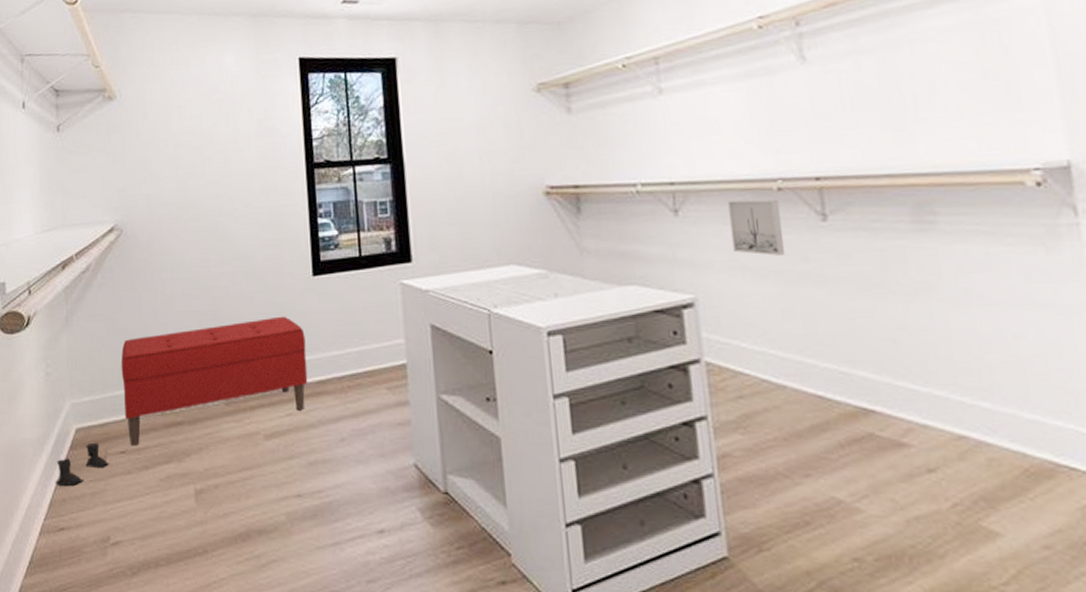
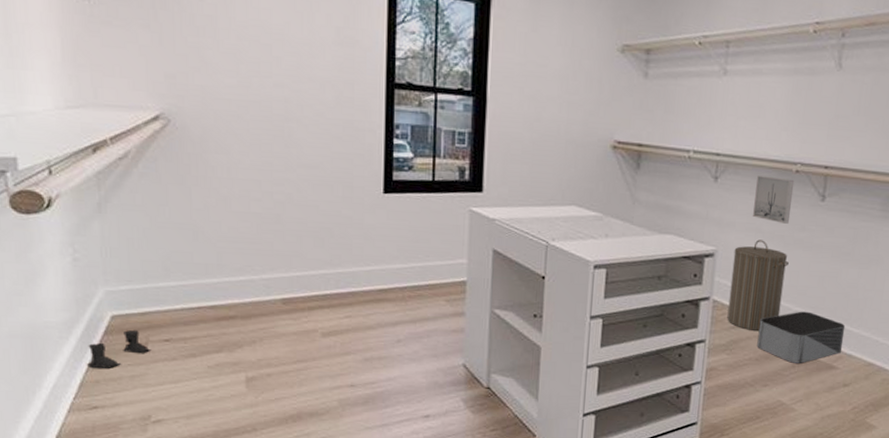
bench: present [121,316,308,446] -> none [166,227,371,335]
laundry hamper: none [719,279,803,399] -> present [727,240,789,331]
storage bin: none [776,367,911,441] -> present [757,311,846,363]

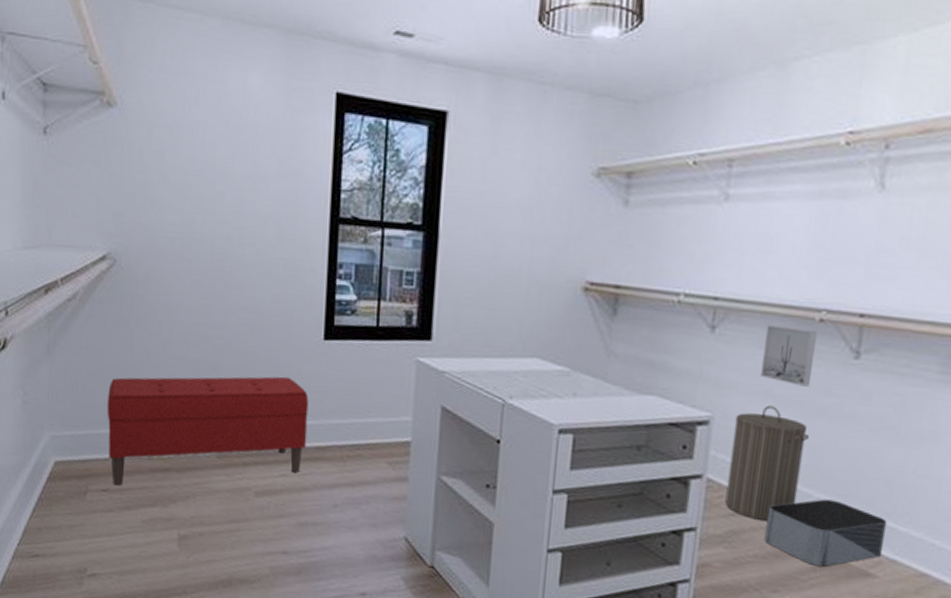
boots: present [87,329,152,369] -> none [31,477,90,516]
bench: none [166,227,371,335] -> present [107,376,309,486]

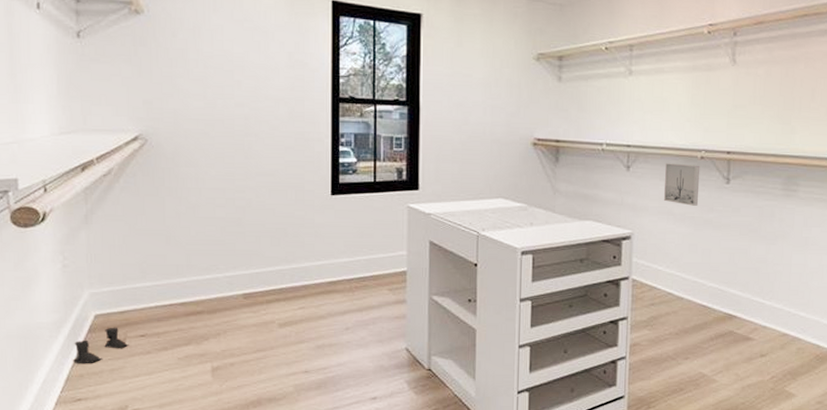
boots: none [31,477,90,516] -> present [73,327,129,364]
bench: present [107,376,309,486] -> none [142,227,321,331]
laundry hamper: present [725,405,809,521] -> none [646,222,700,306]
storage bin: present [764,499,888,567] -> none [676,286,758,336]

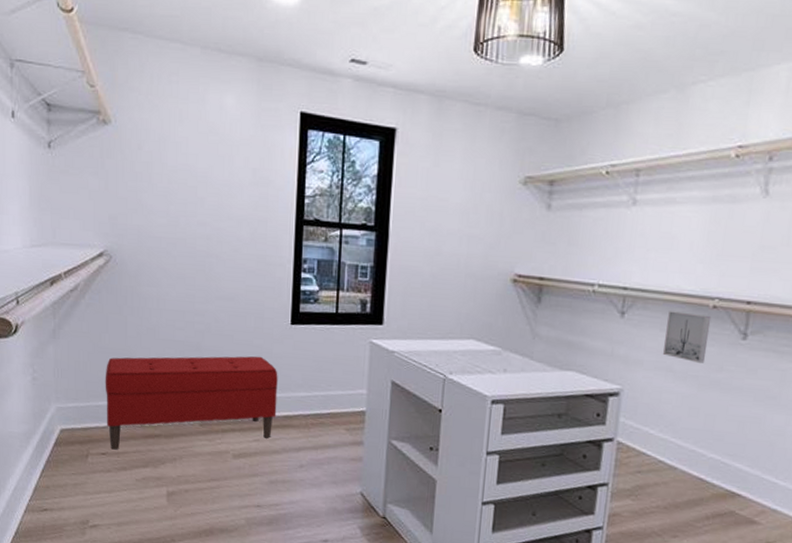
boots: present [73,327,129,364] -> none [41,442,91,476]
bench: none [142,227,321,331] -> present [105,356,278,450]

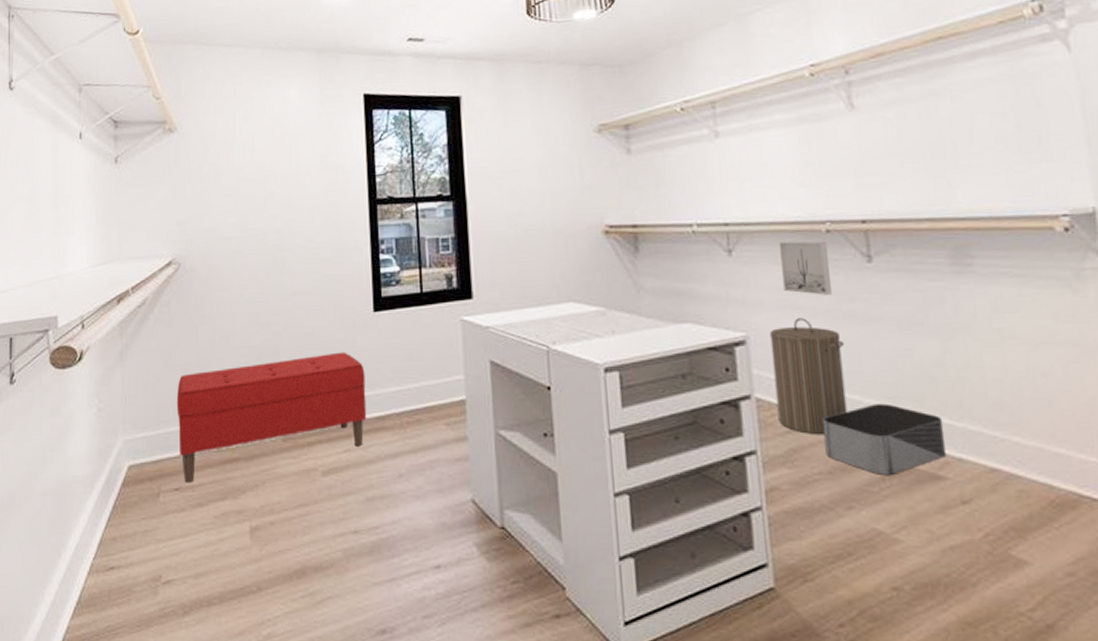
laundry hamper: none [632,379,704,477] -> present [769,318,848,434]
storage bin: none [665,458,770,515] -> present [822,403,947,475]

